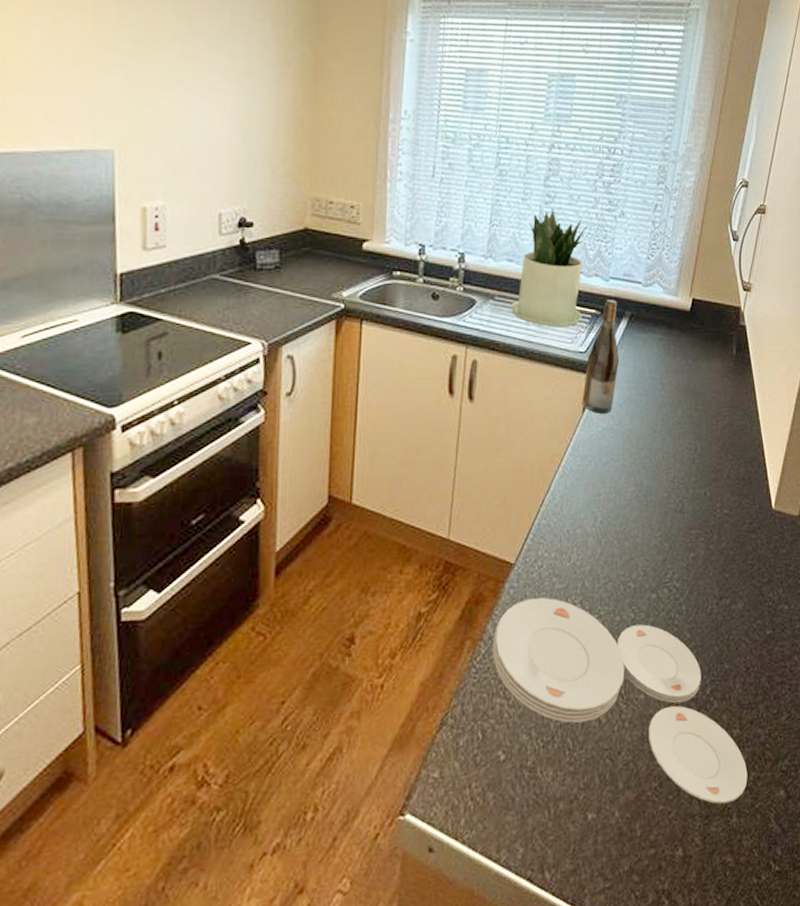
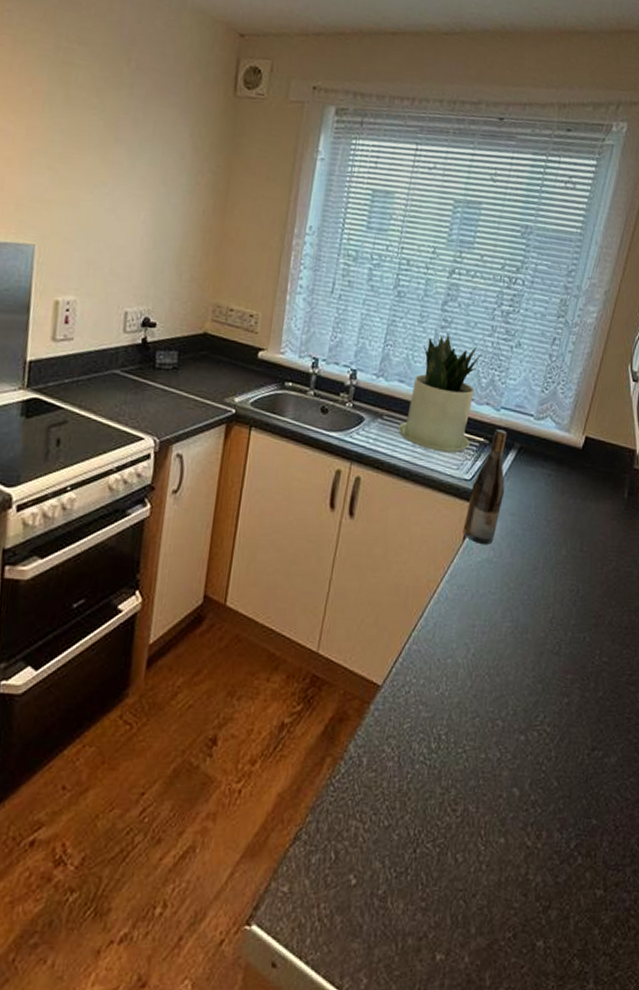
plate: present [492,597,748,804] -> none [351,723,609,967]

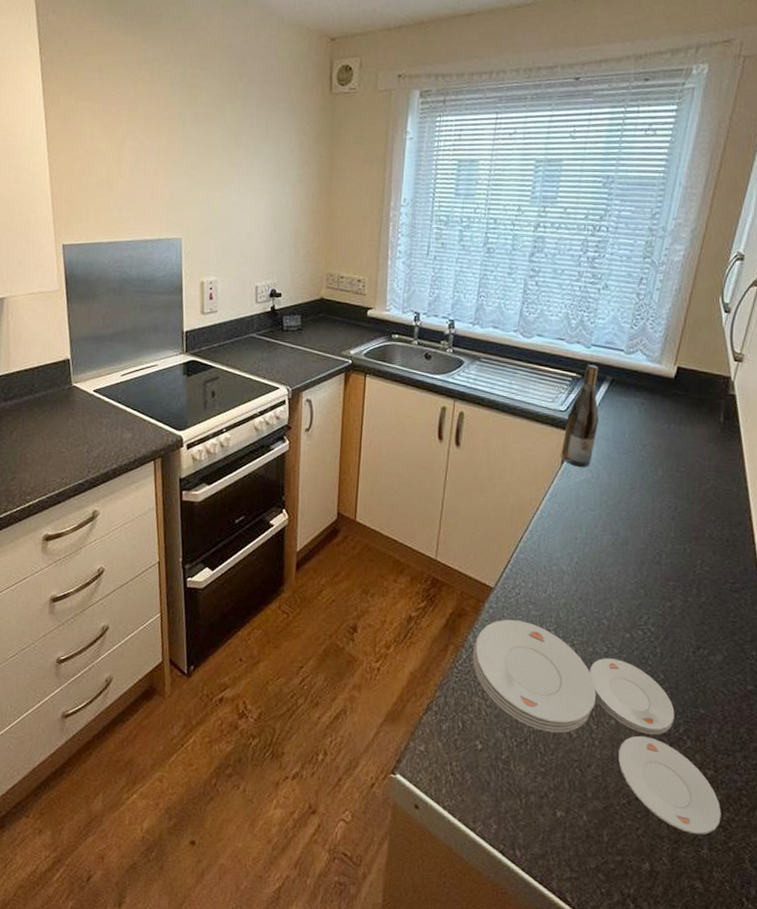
plate: none [351,723,609,967] -> present [472,619,721,835]
planter: present [398,335,483,453] -> none [495,283,571,388]

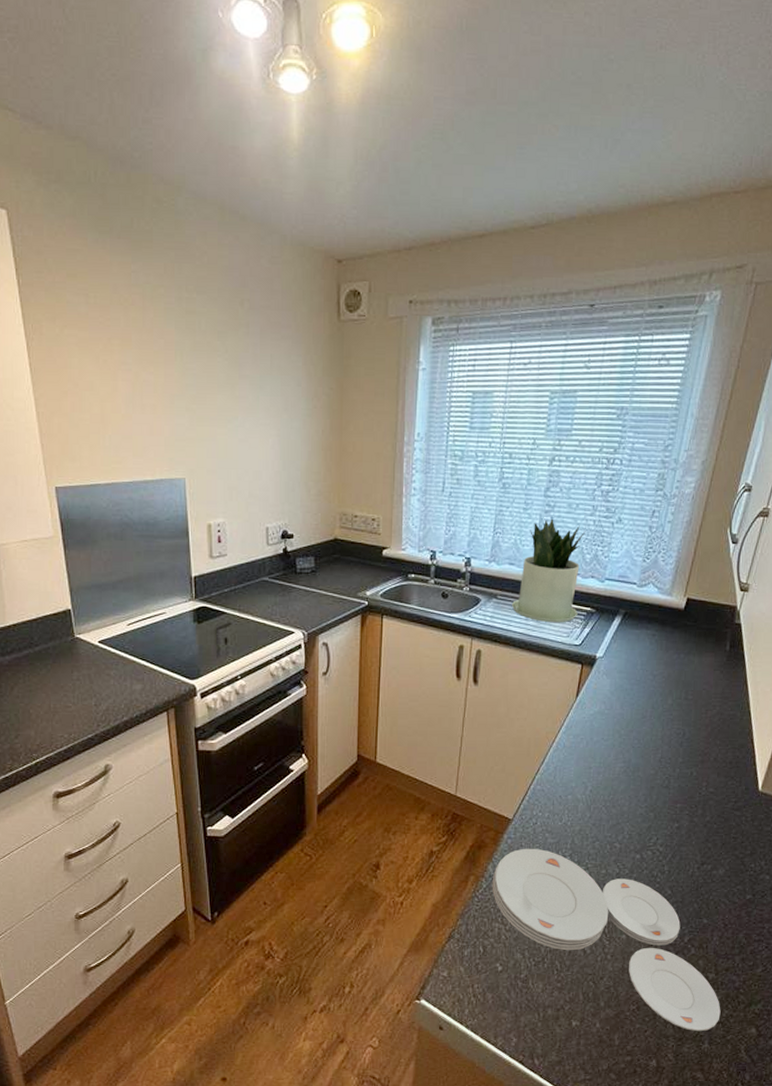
planter: none [495,283,571,388] -> present [511,518,586,623]
wine bottle: present [561,365,599,467] -> none [575,599,613,699]

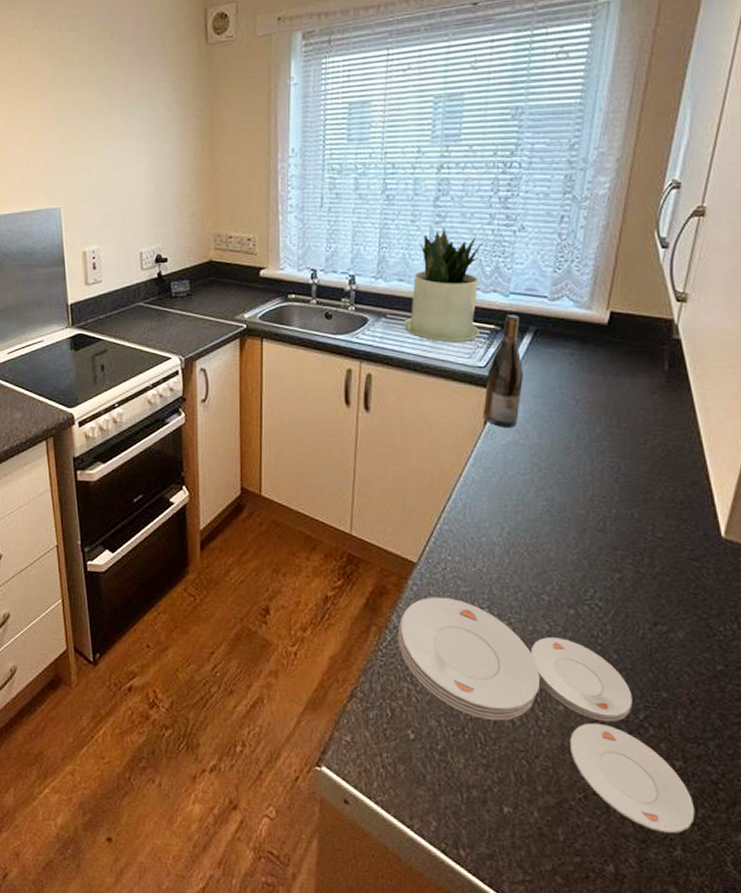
wine bottle: none [575,599,613,699] -> present [483,315,524,427]

